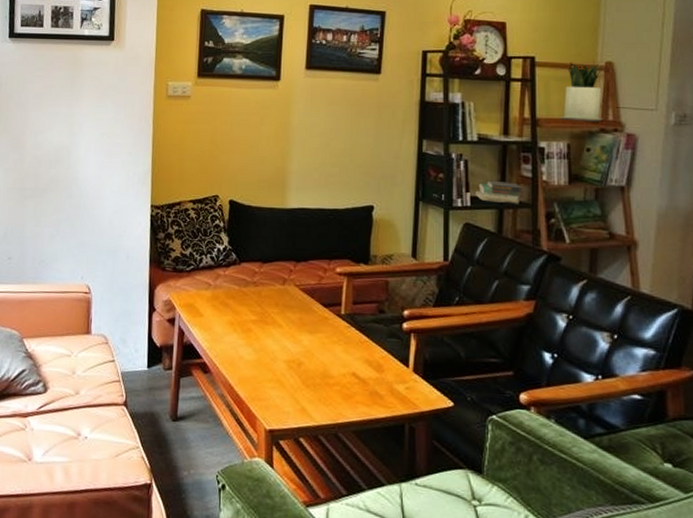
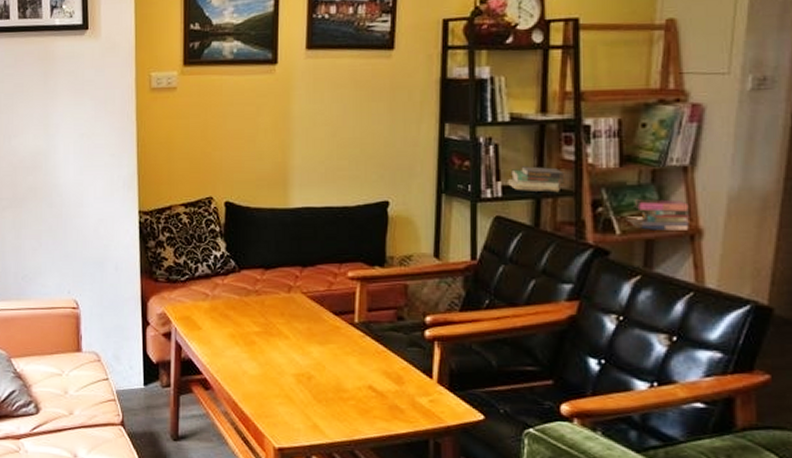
planter: present [560,62,603,122] -> none [610,20,662,93]
books: none [574,213,626,242] -> present [625,199,689,230]

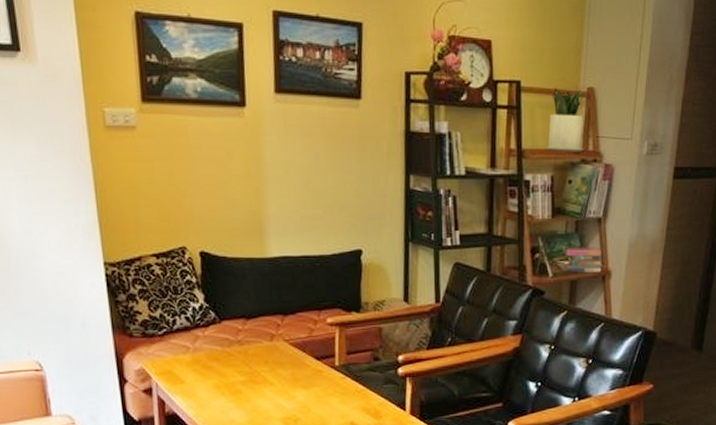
books: present [507,166,565,193] -> none [463,217,510,241]
planter: none [610,20,662,93] -> present [545,87,585,152]

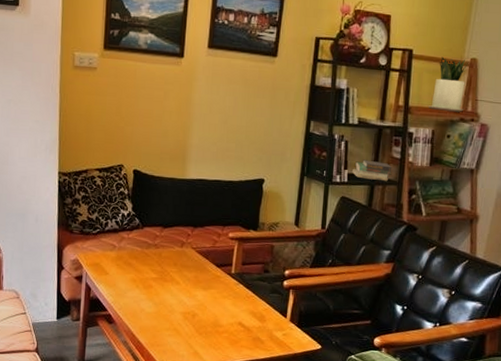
books: none [463,217,510,241] -> present [351,159,392,182]
books: present [556,246,602,273] -> none [430,191,472,216]

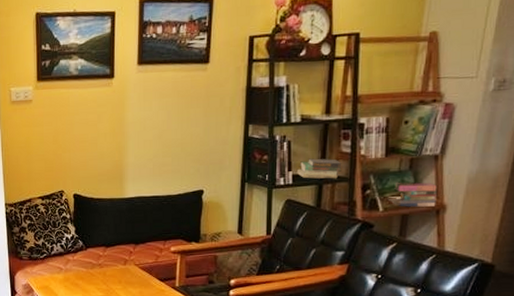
planter: present [428,56,468,112] -> none [381,33,427,96]
books: none [430,191,472,216] -> present [387,182,437,207]

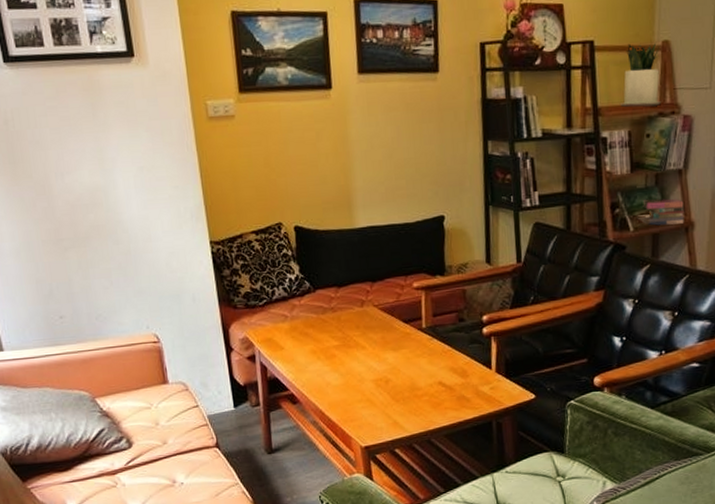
books: present [296,158,342,179] -> none [542,176,589,199]
planter: none [381,33,427,96] -> present [621,42,661,108]

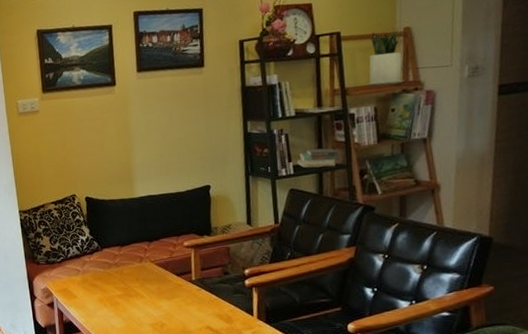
books: none [542,176,589,199] -> present [296,148,338,168]
books: present [637,198,684,226] -> none [384,164,430,189]

